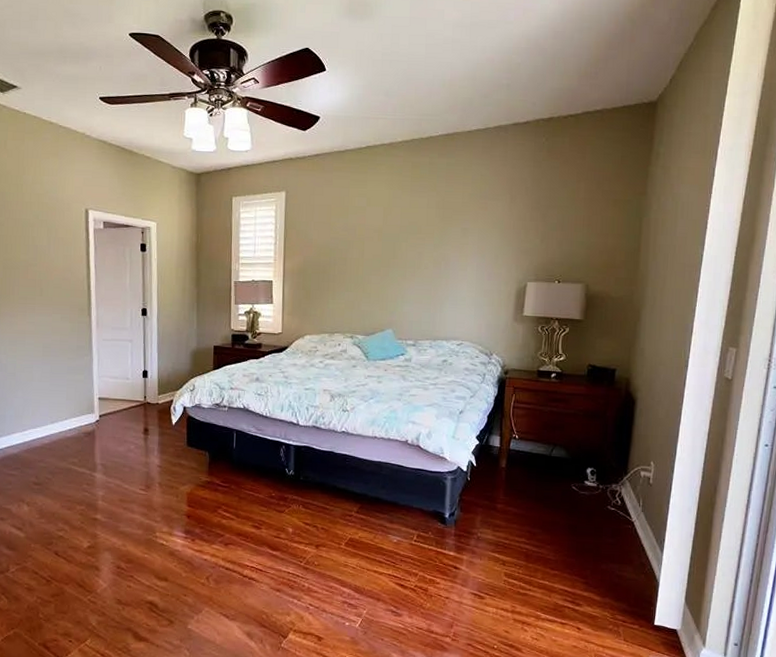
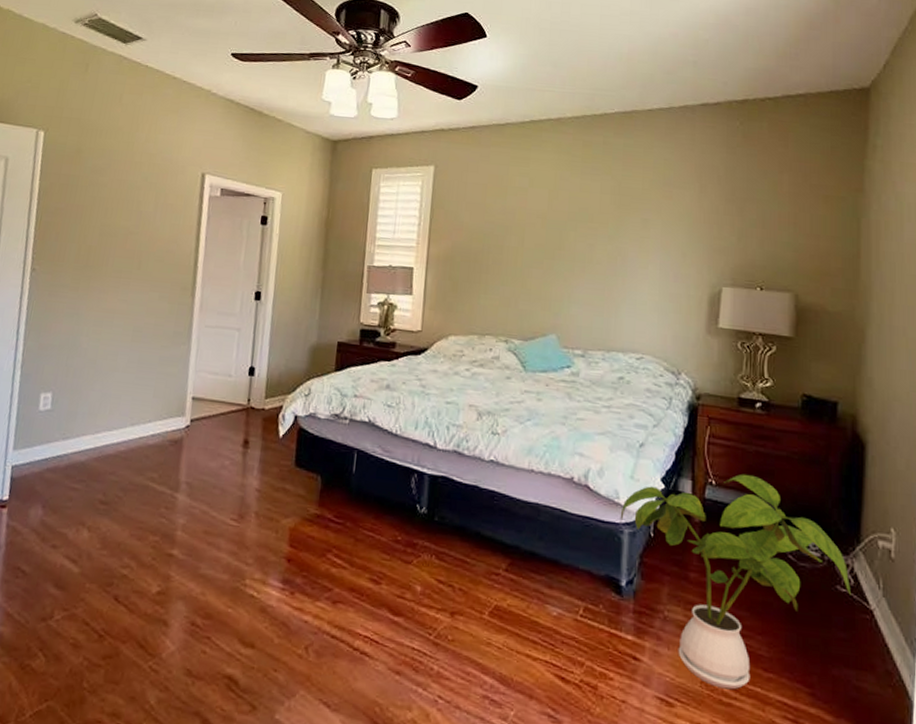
house plant: none [444,429,619,584] -> present [620,474,852,690]

